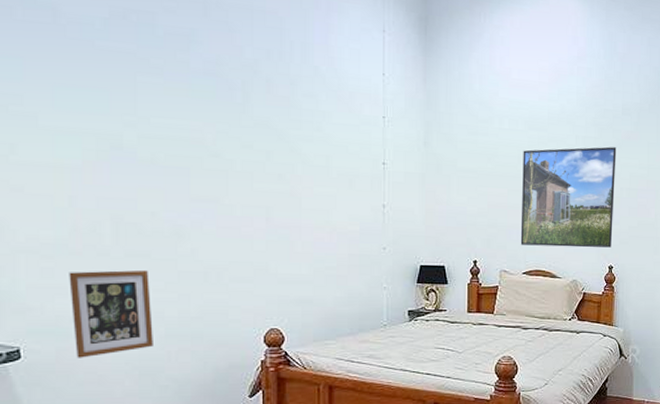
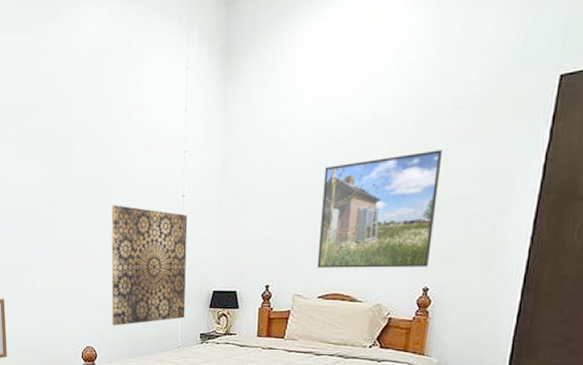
wall art: none [299,165,391,304] -> present [111,205,188,326]

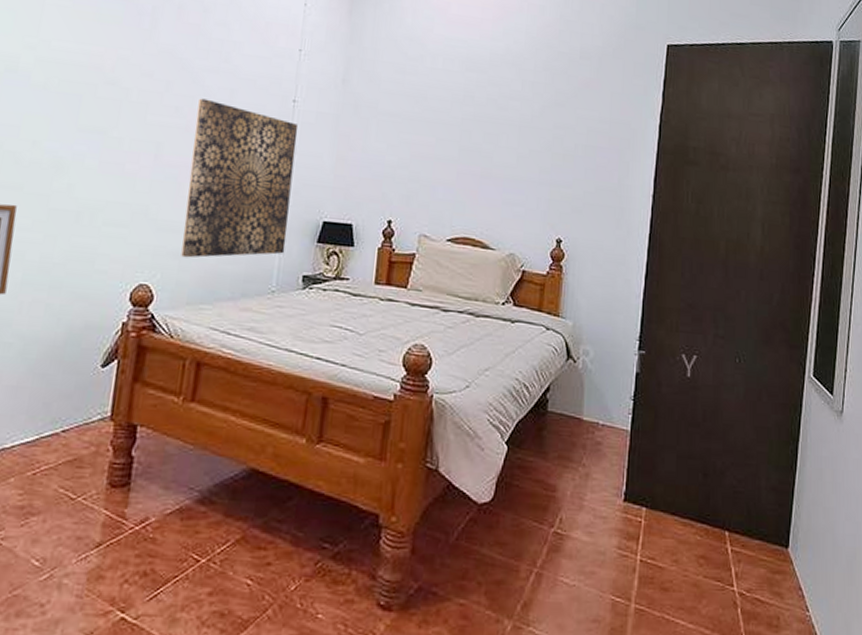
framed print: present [317,150,443,268] -> none [446,93,572,216]

